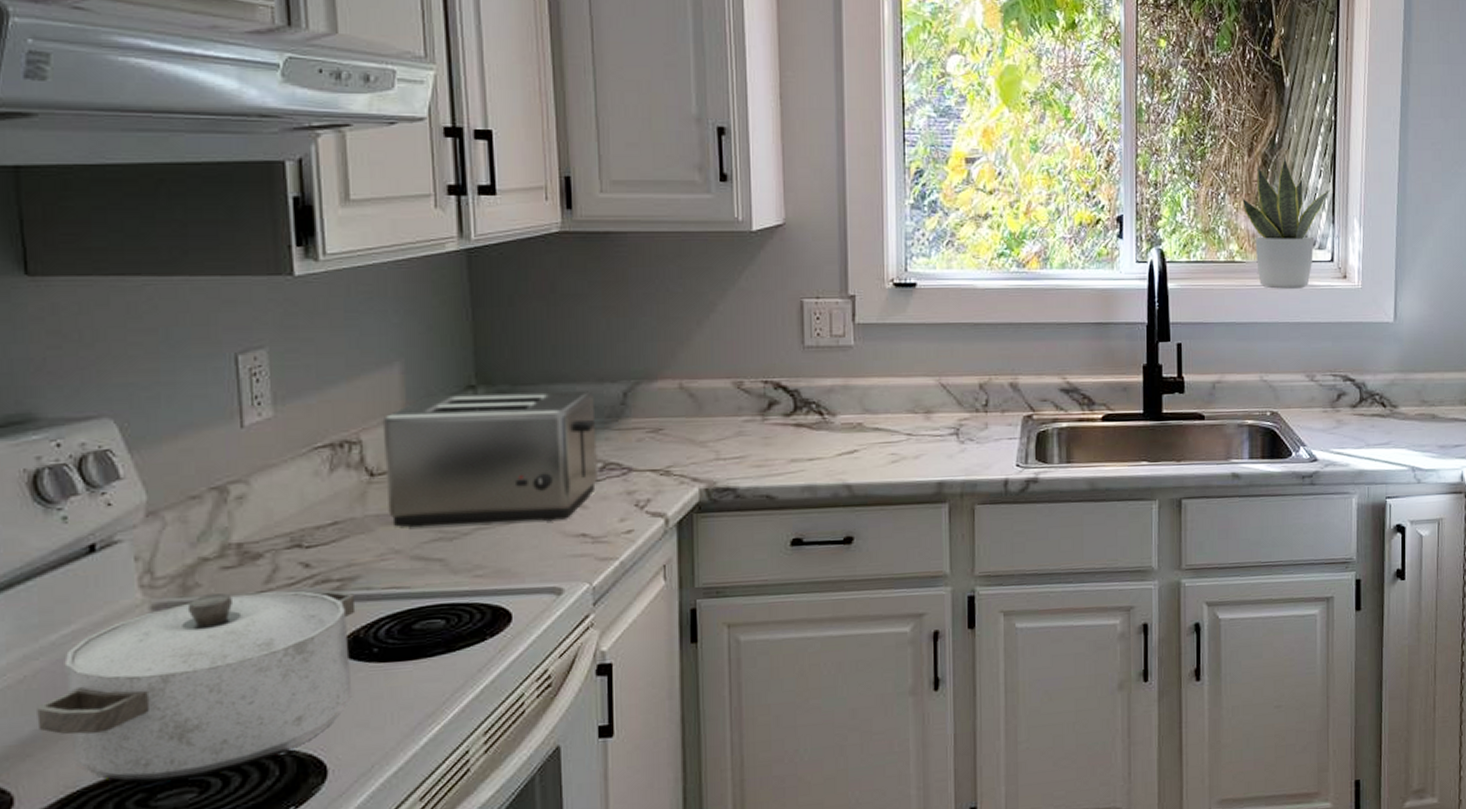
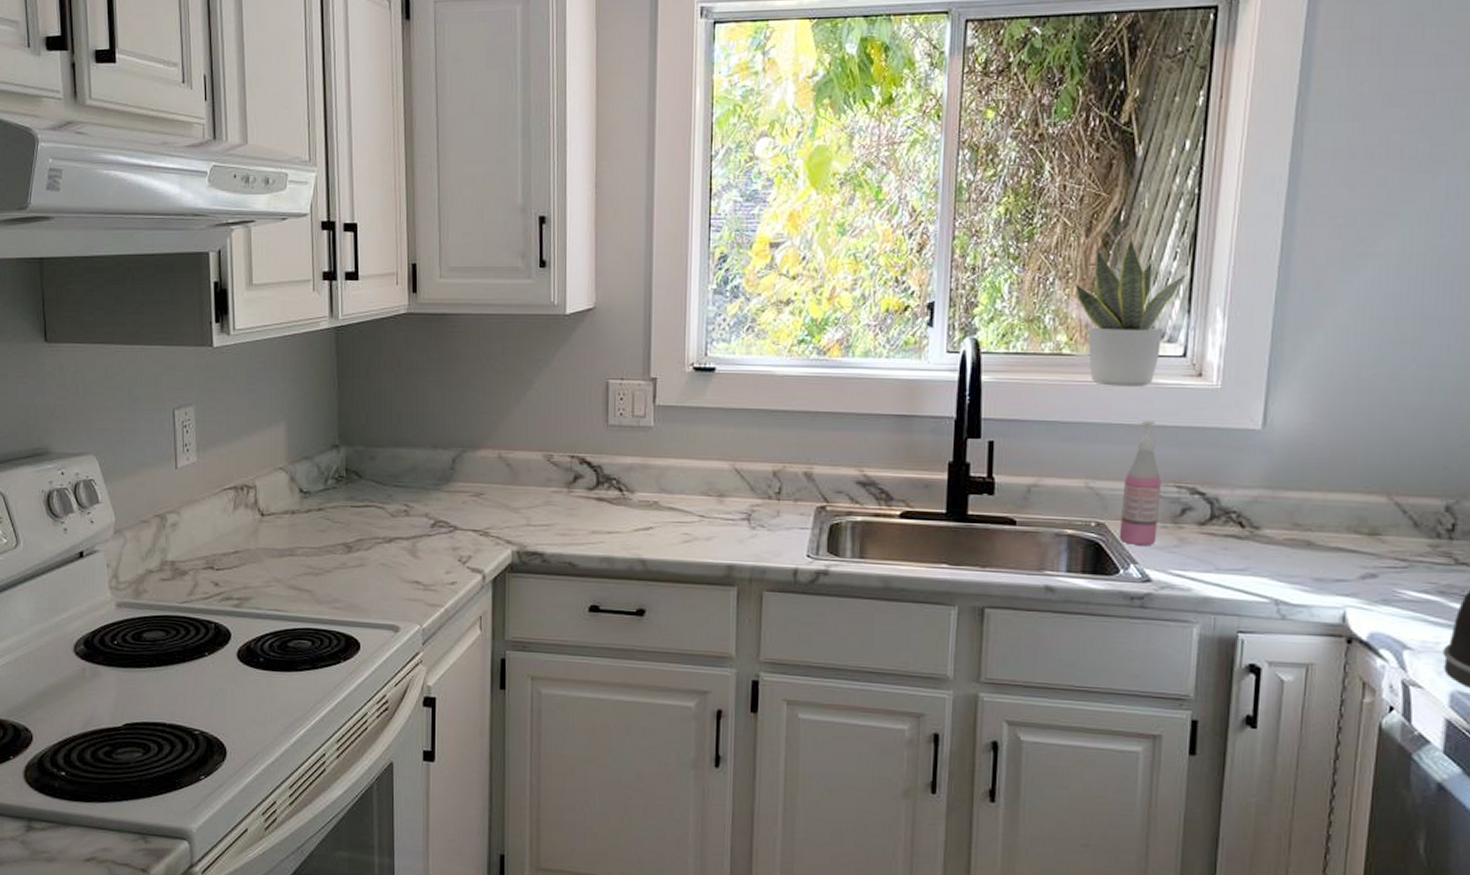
cooking pot: present [37,590,356,784] -> none [47,599,249,742]
toaster: present [382,391,597,527] -> none [271,451,430,567]
soap dispenser: none [1289,319,1321,429] -> present [1119,421,1161,545]

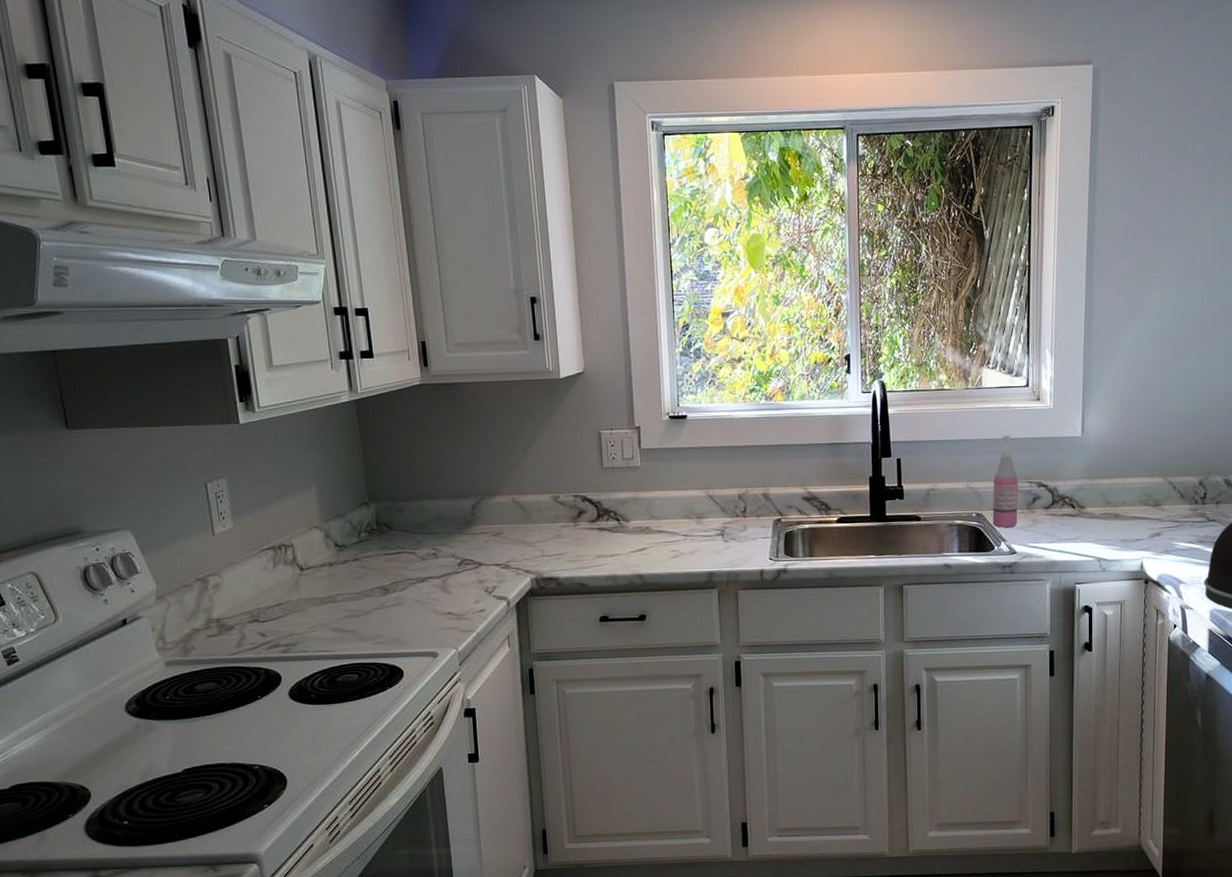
potted plant: present [1075,234,1188,387] -> none [949,297,1026,411]

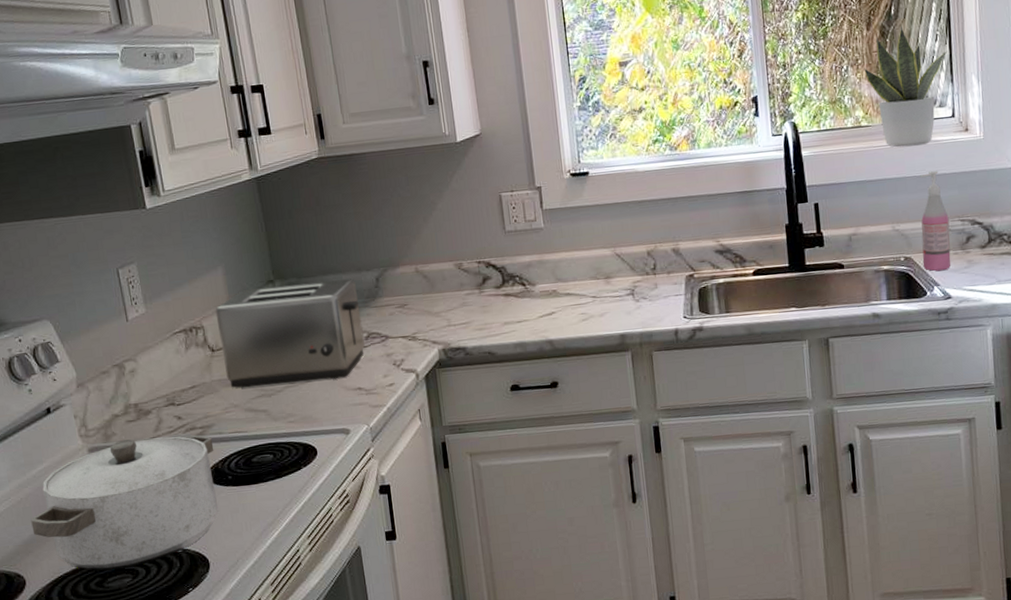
cooking pot: none [99,652,299,786] -> present [31,435,218,571]
toaster: none [306,505,457,607] -> present [215,278,365,388]
potted plant: none [949,297,1026,411] -> present [864,24,948,148]

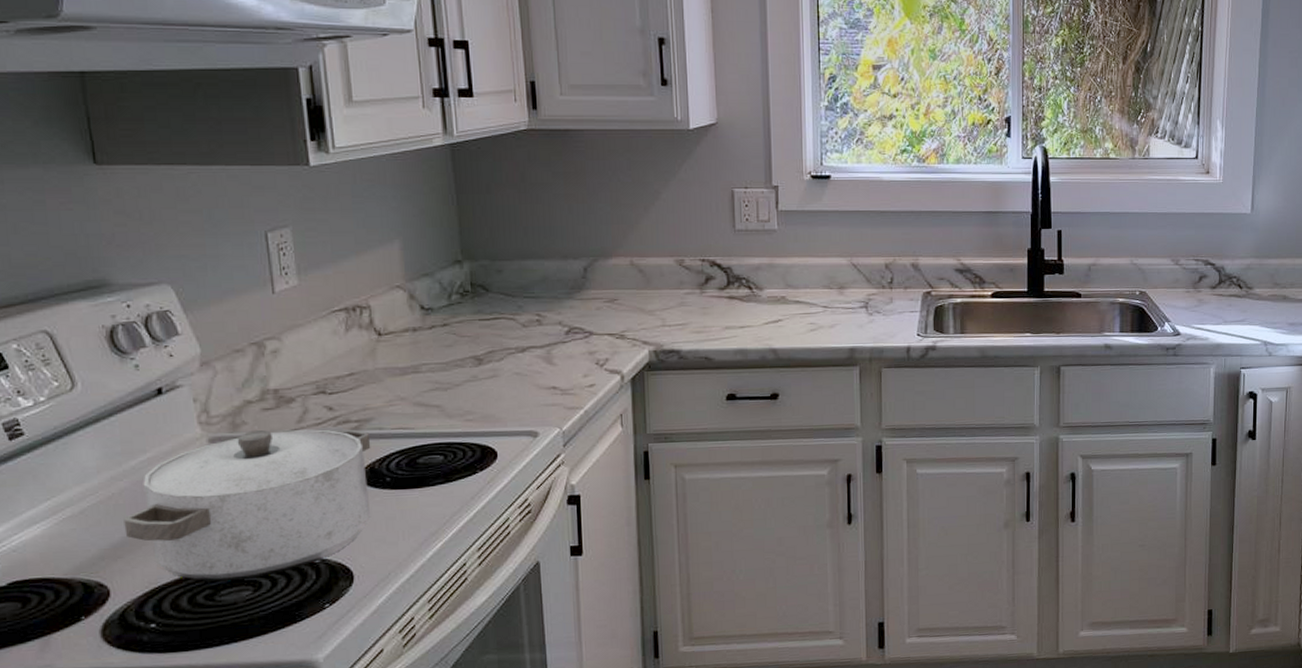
toaster: present [215,278,365,388] -> none [386,266,564,378]
potted plant: present [864,24,948,148] -> none [1117,62,1197,183]
soap dispenser: present [920,171,952,271] -> none [1156,209,1184,307]

